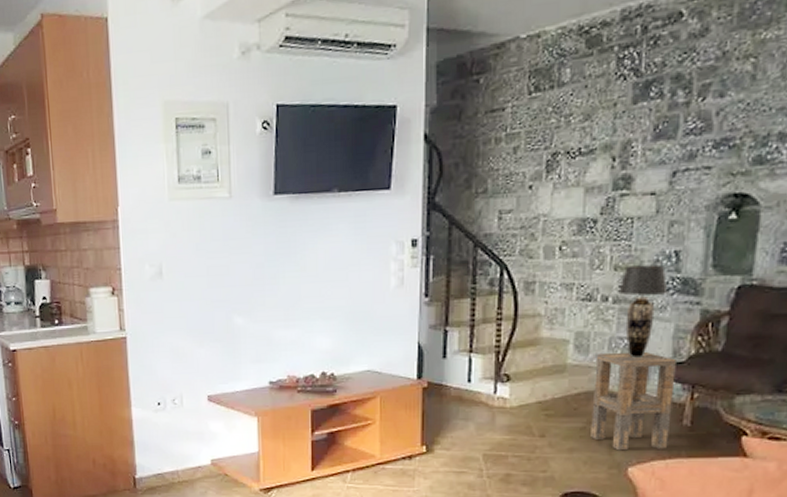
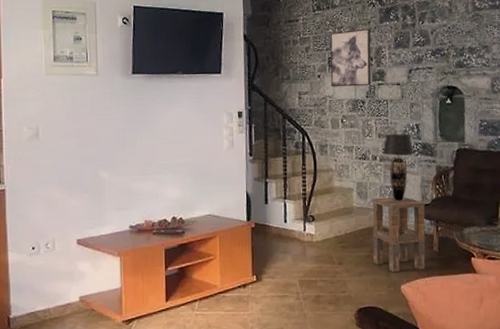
wall art: none [547,113,616,202] -> present [330,28,372,87]

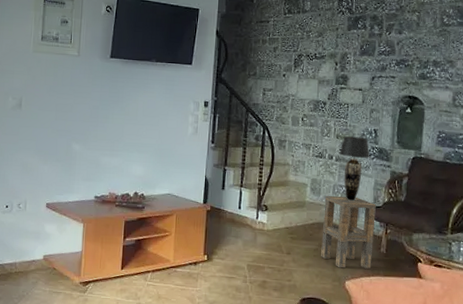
wall art: present [330,28,372,87] -> none [295,34,338,89]

